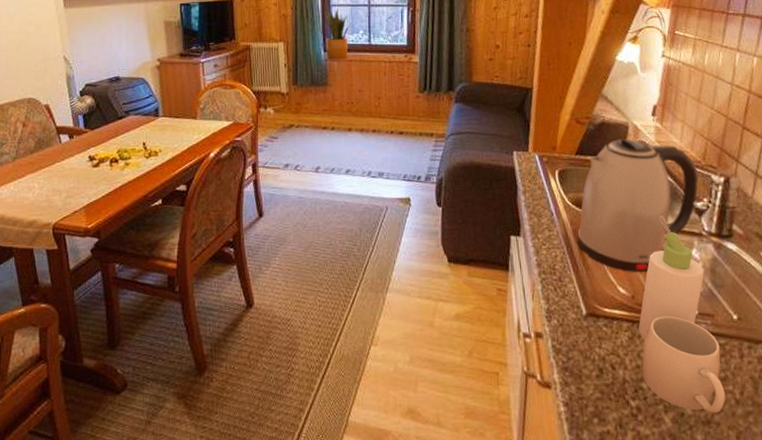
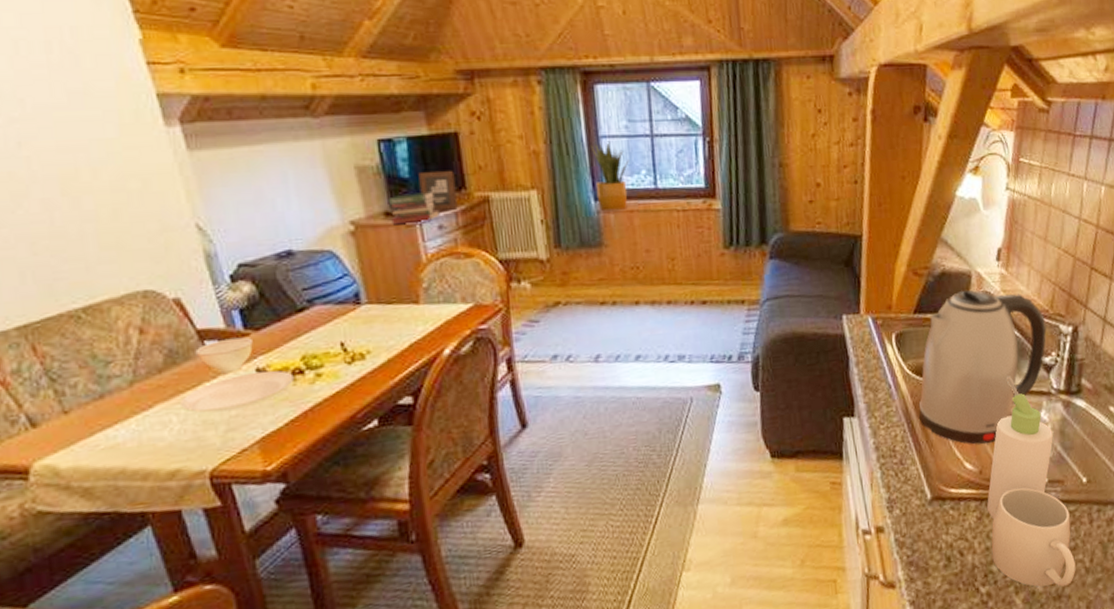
plate: none [41,158,111,185] -> present [180,370,294,414]
bowl: none [54,134,89,158] -> present [195,337,253,374]
books: none [183,40,216,63] -> present [387,190,440,225]
picture frame: none [204,26,228,54] -> present [418,170,458,211]

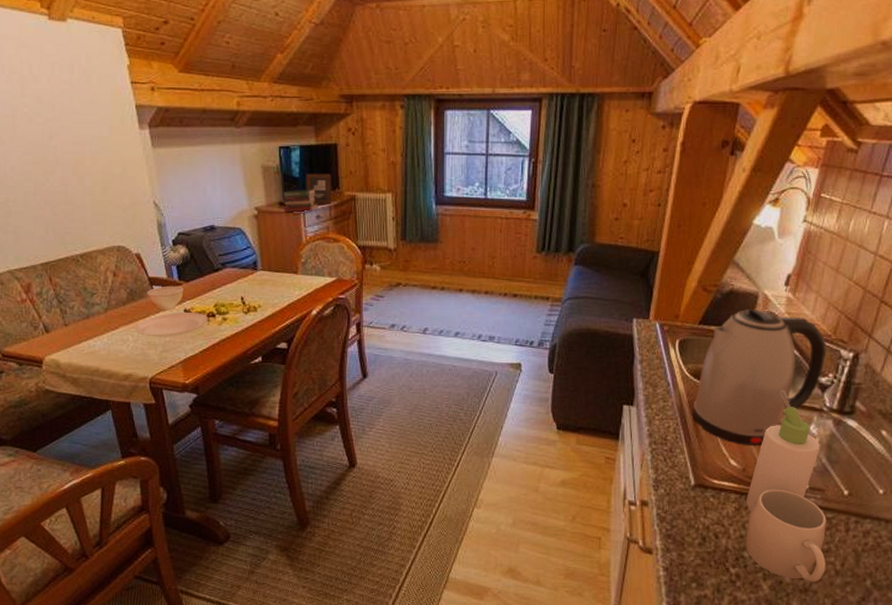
planter: present [590,141,629,212] -> none [436,157,466,215]

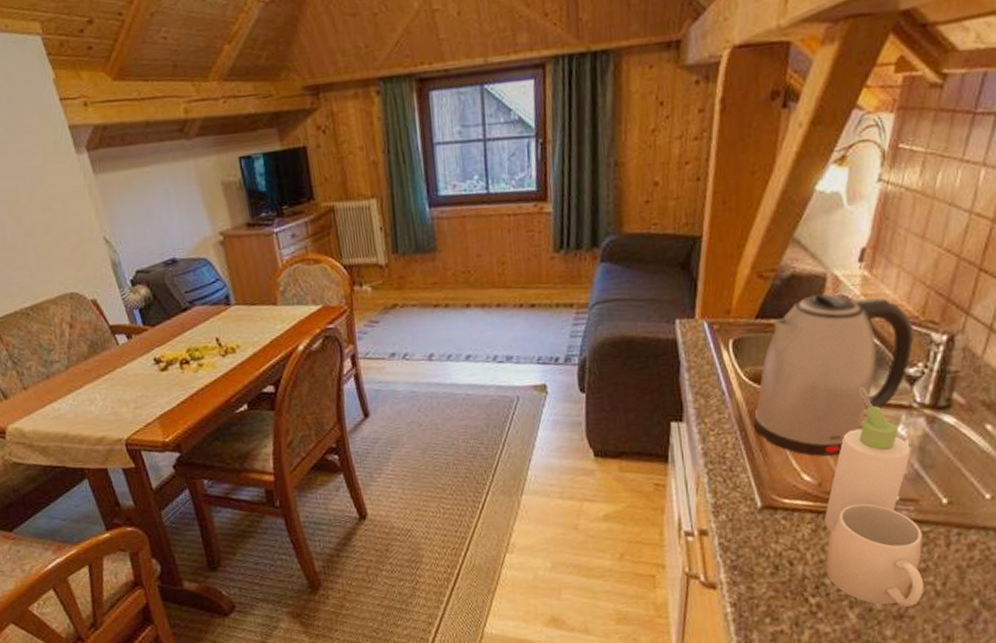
plate: present [135,311,208,338] -> none [101,360,182,394]
bowl: present [147,286,183,311] -> none [109,332,151,363]
books: present [282,188,318,213] -> none [249,202,293,235]
picture frame: present [306,173,332,204] -> none [273,182,308,221]

